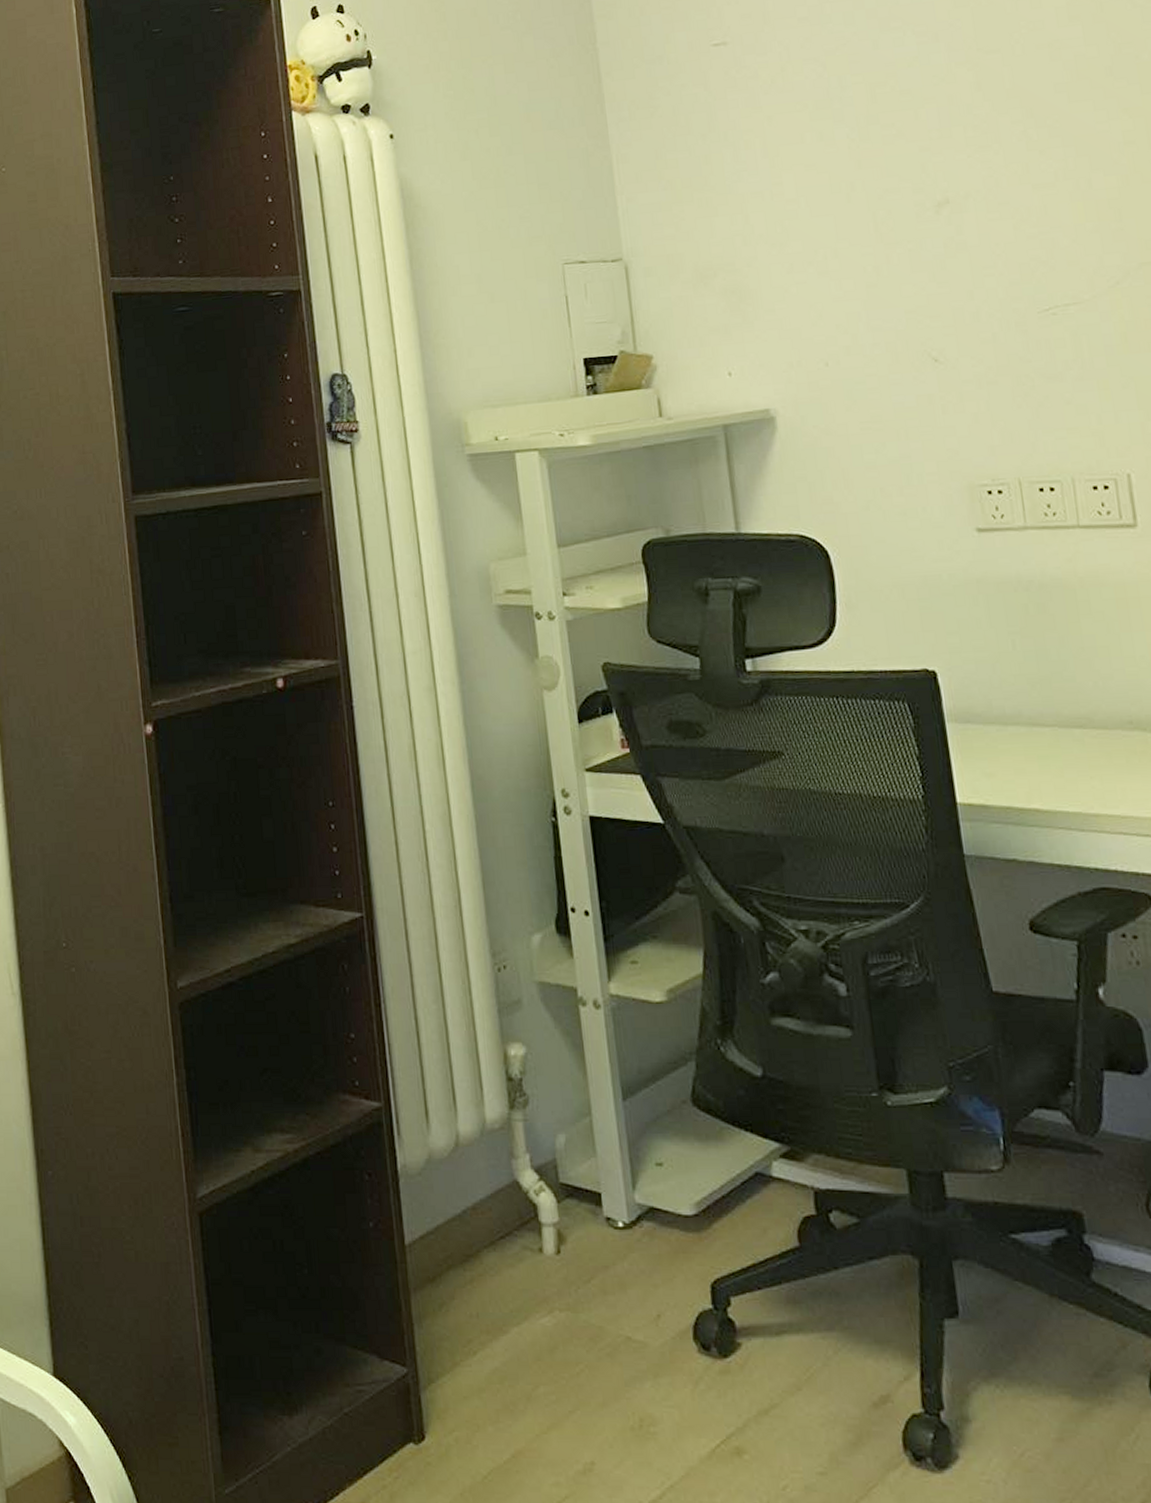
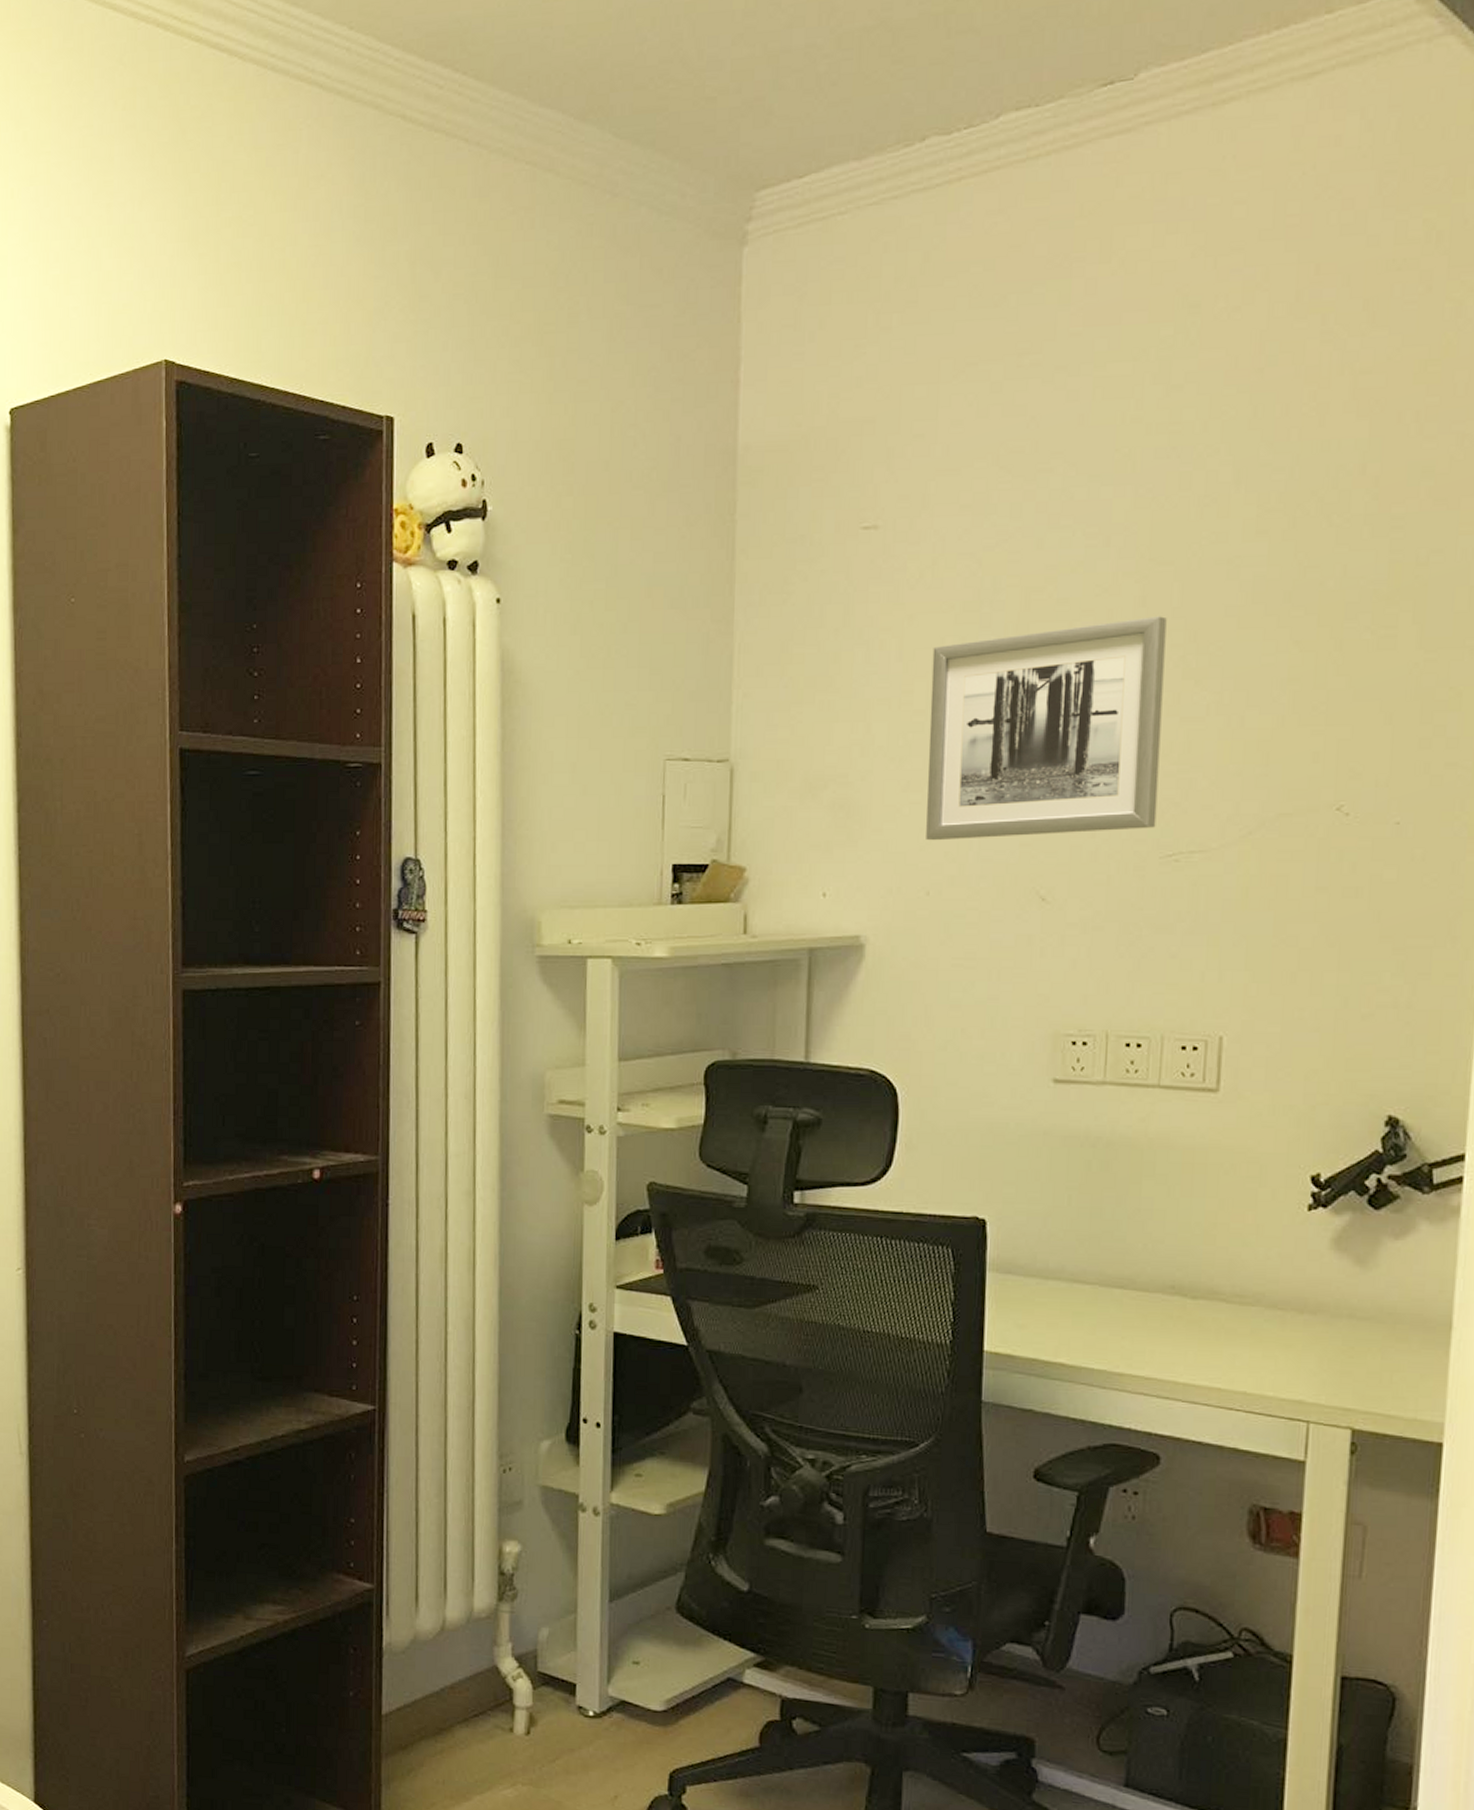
wall art: none [794,97,1029,316] -> present [926,616,1167,841]

